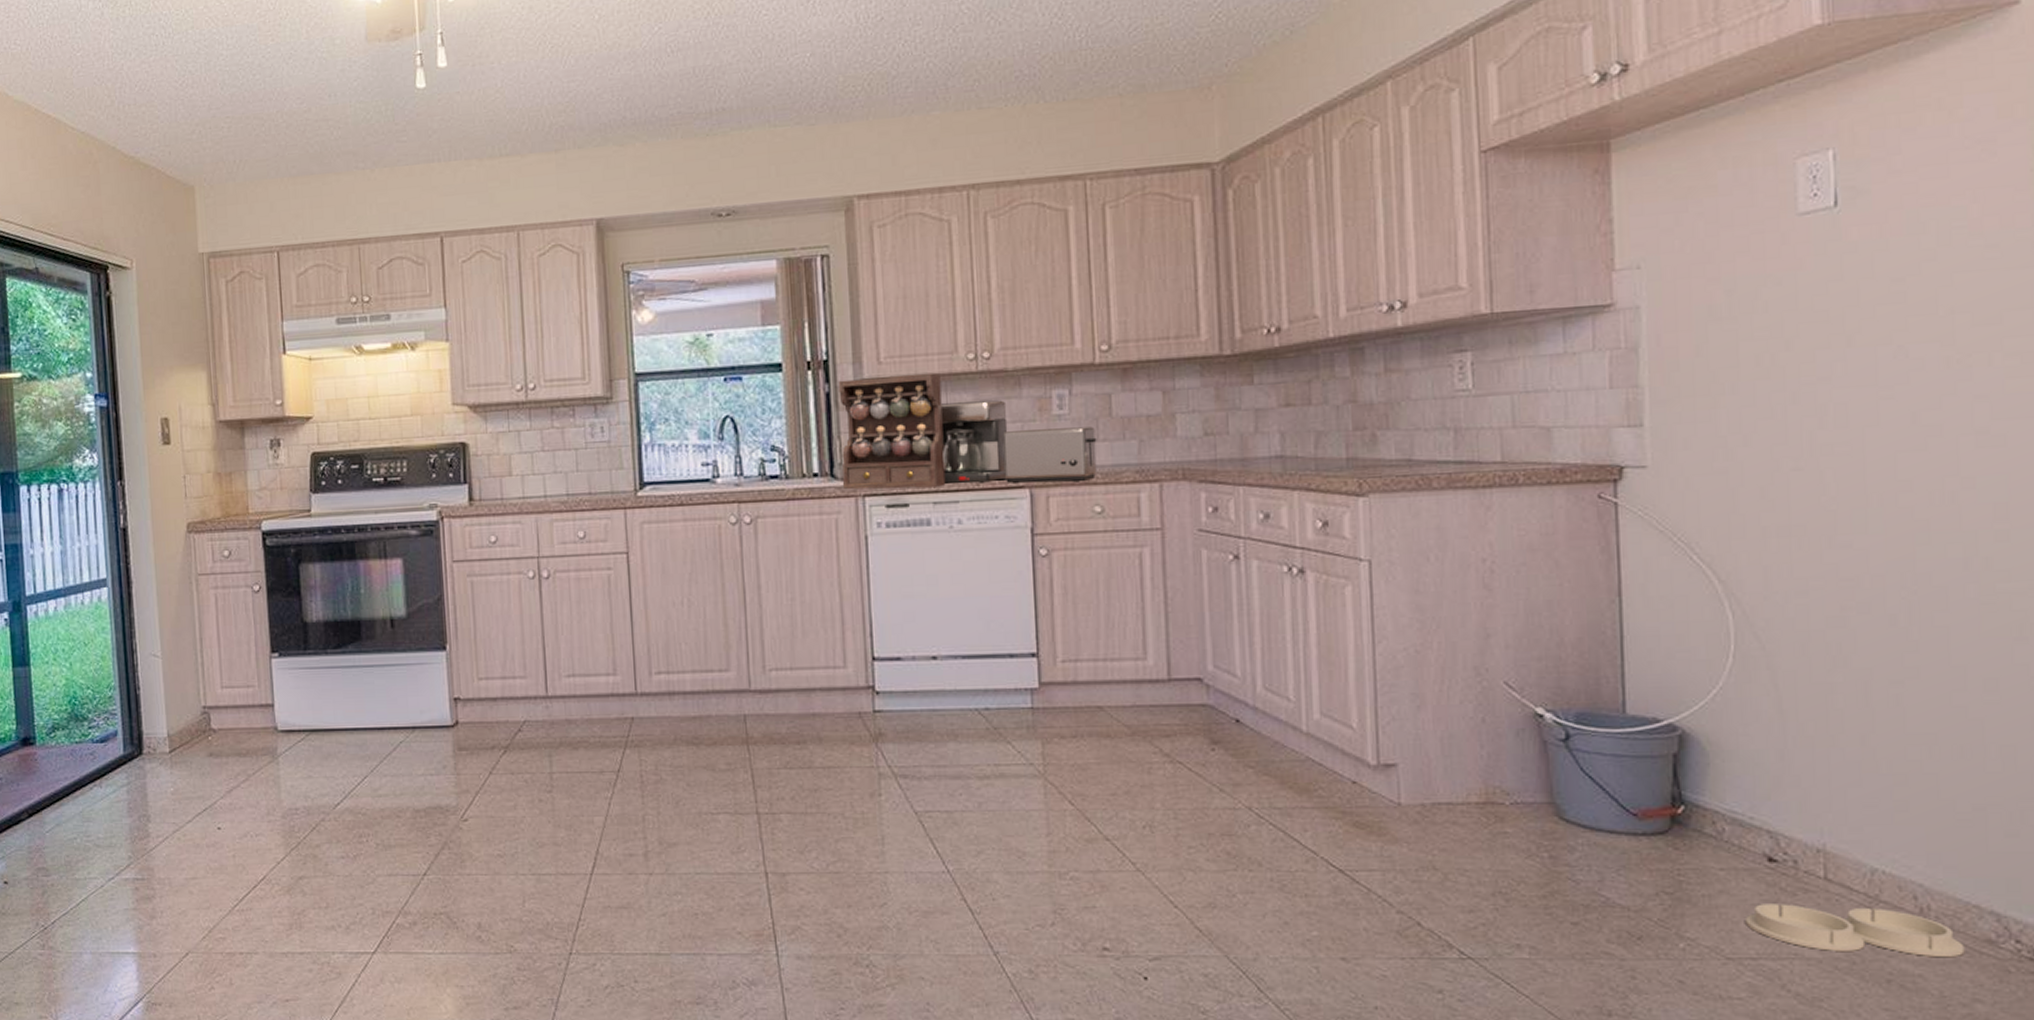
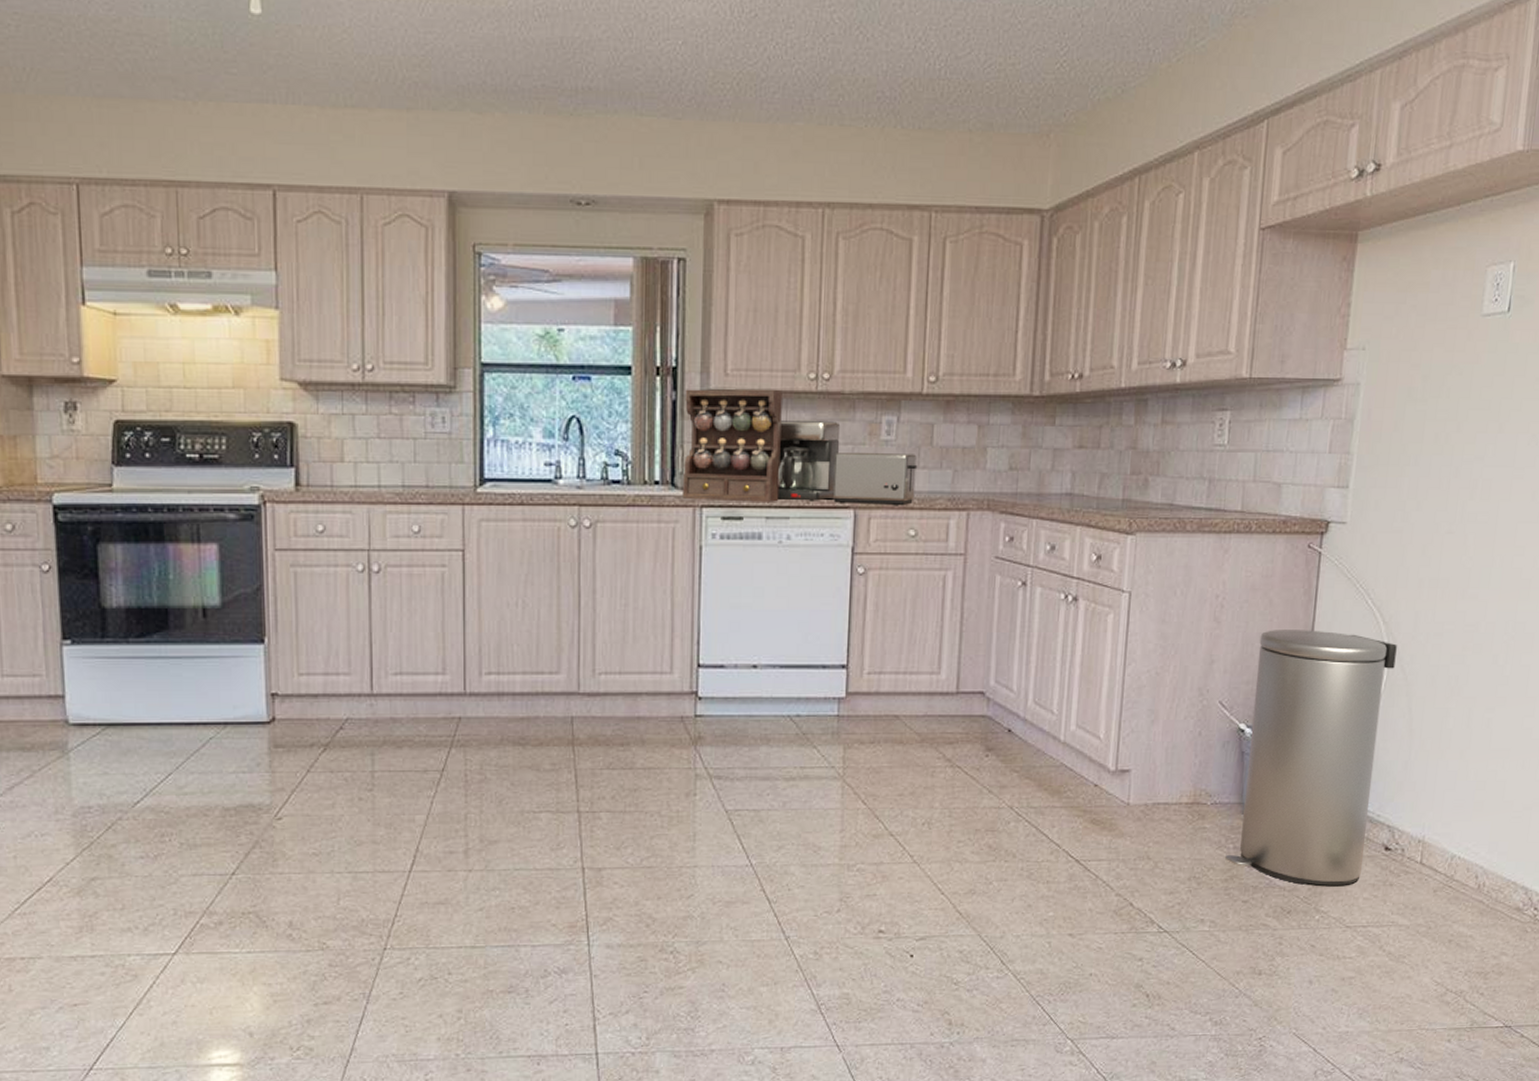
pedal bin: none [1539,594,1744,907] -> present [1225,630,1397,887]
pet bowl: present [1746,904,1965,958] -> none [1363,883,1502,922]

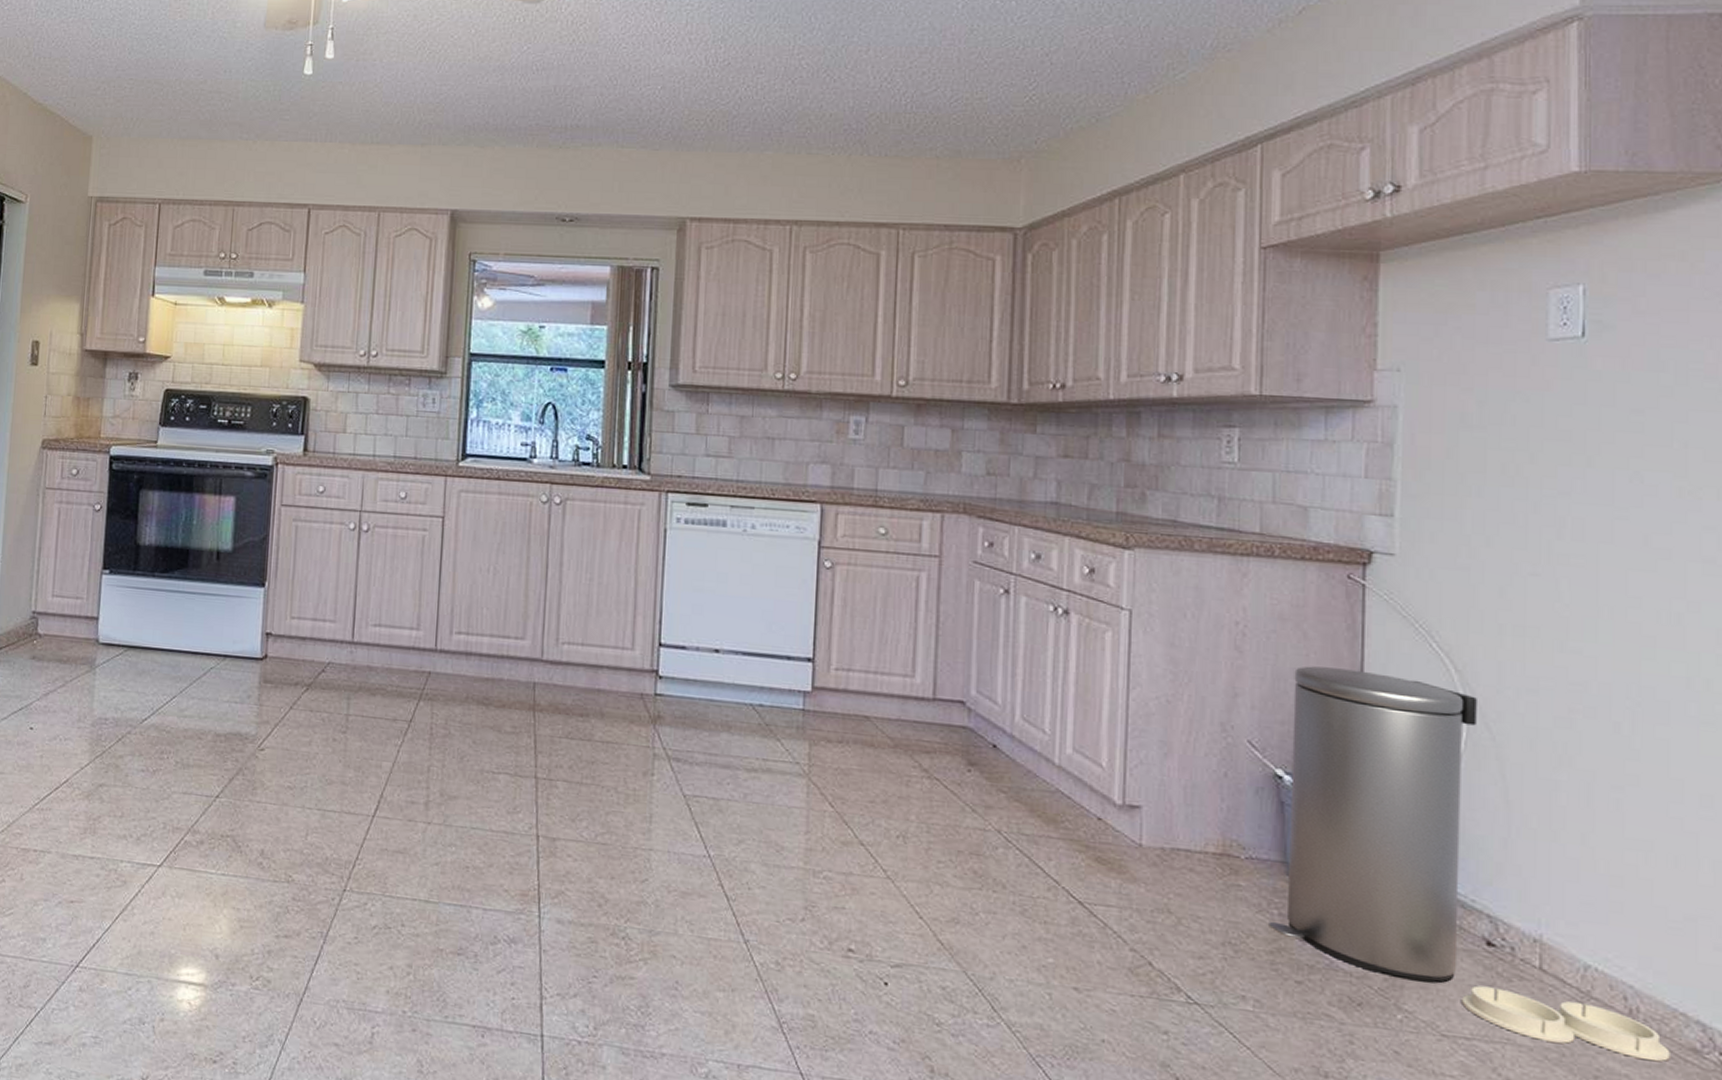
spice rack: present [683,389,782,504] -> none [649,383,749,493]
coffee maker: present [777,421,841,503] -> none [743,416,807,495]
toaster: present [832,451,918,506] -> none [798,448,887,504]
pet bowl: none [1363,883,1502,922] -> present [1462,985,1670,1062]

